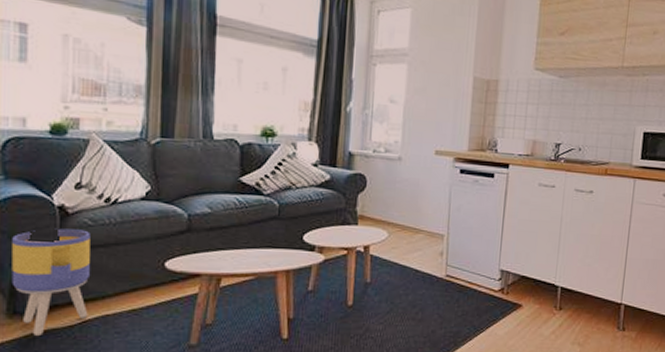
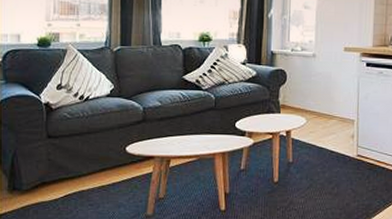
storage basket: present [12,228,90,337] -> none [11,121,69,208]

